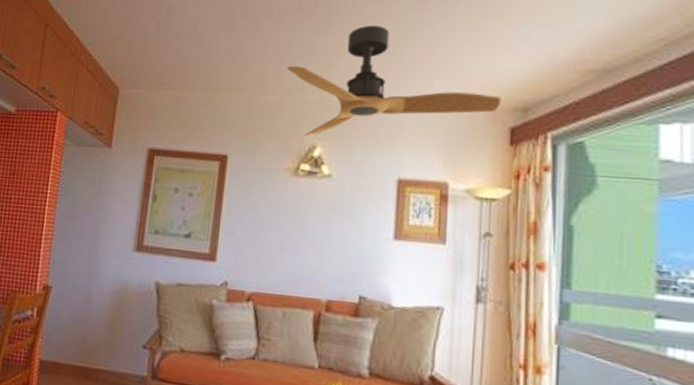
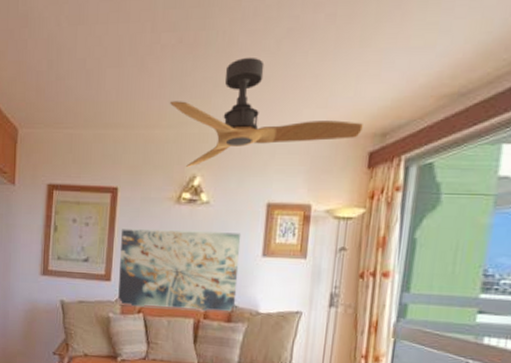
wall art: none [224,201,369,305] -> present [118,229,241,312]

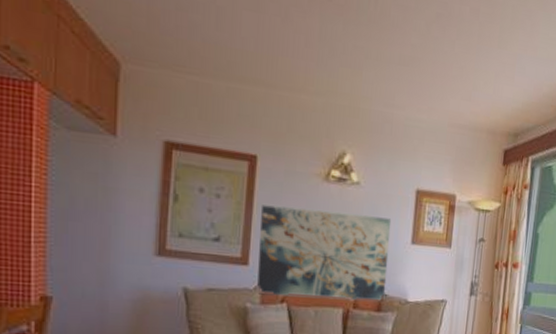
ceiling fan: present [170,57,363,167] -> none [318,33,500,142]

